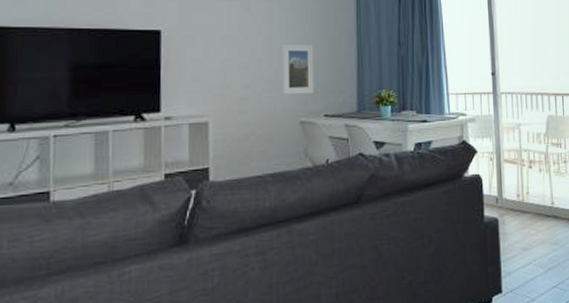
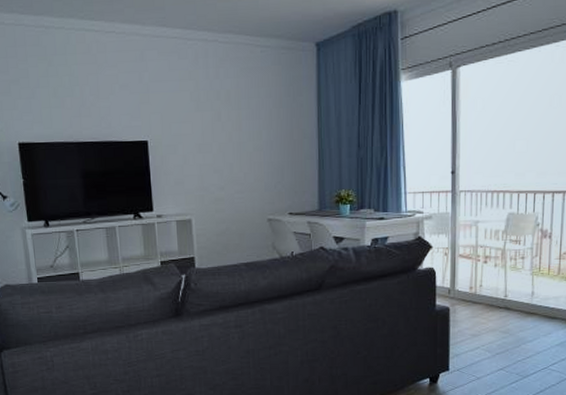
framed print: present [283,44,314,94] -> none [250,149,280,195]

